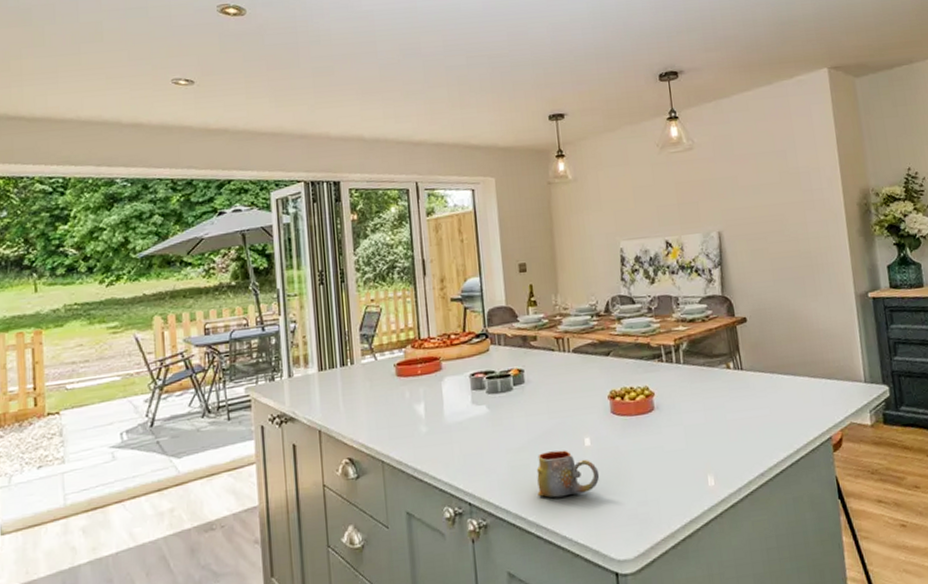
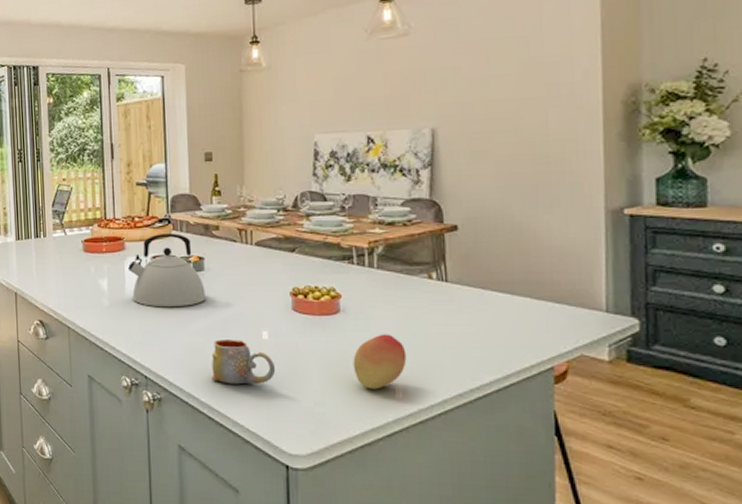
kettle: none [446,347,527,427] -> present [128,233,206,308]
fruit: none [669,425,716,482] -> present [353,334,407,390]

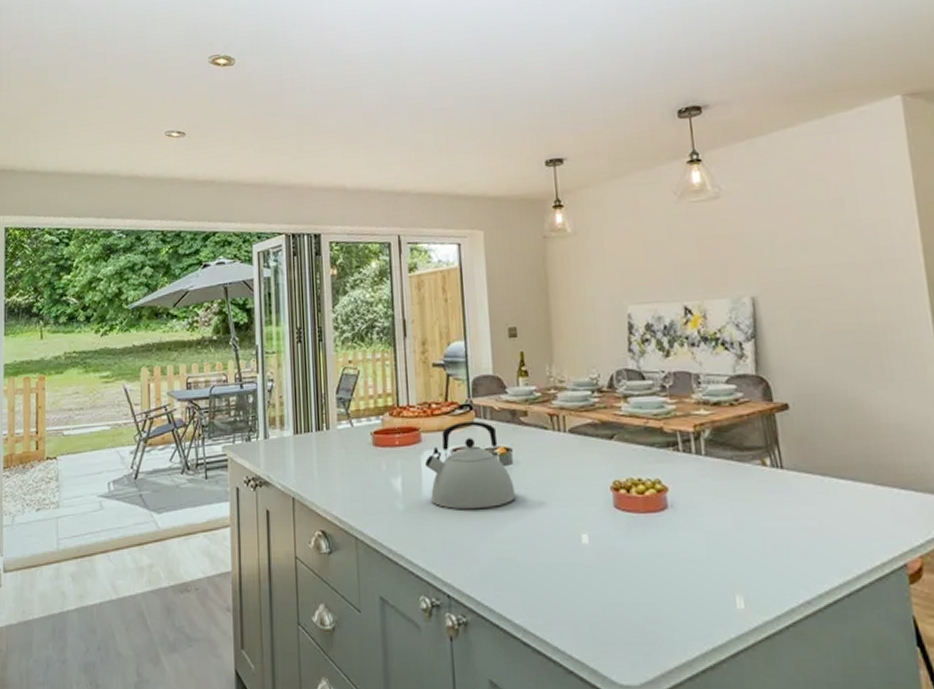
mug: present [211,340,276,385] -> none [524,545,600,601]
fruit: present [353,334,407,390] -> none [686,532,746,600]

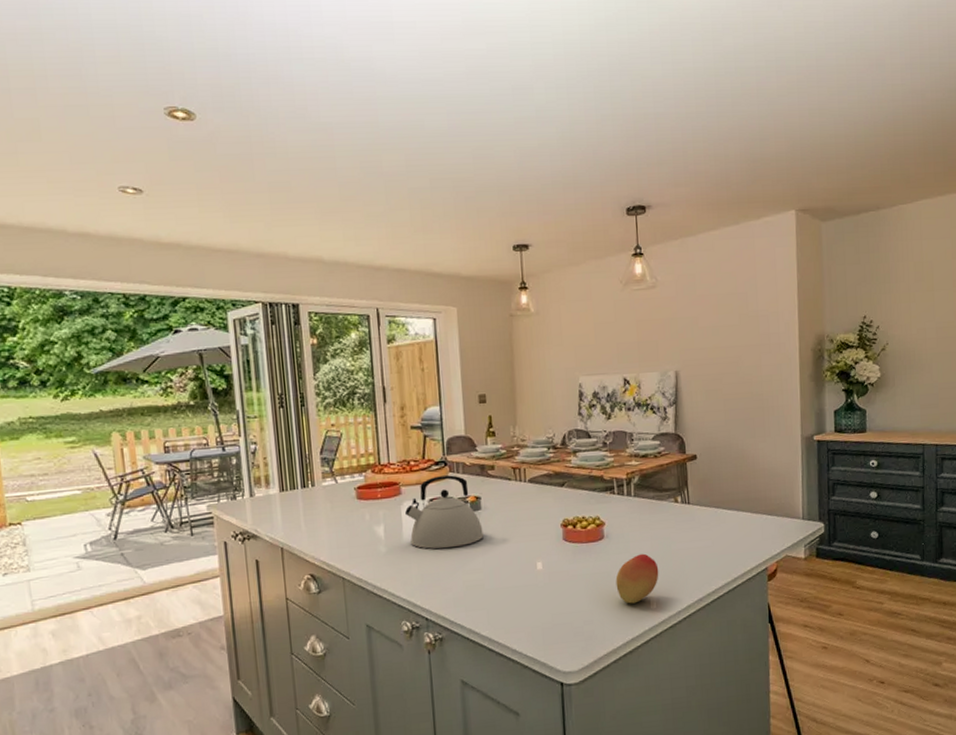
fruit: none [686,532,746,600] -> present [615,553,659,604]

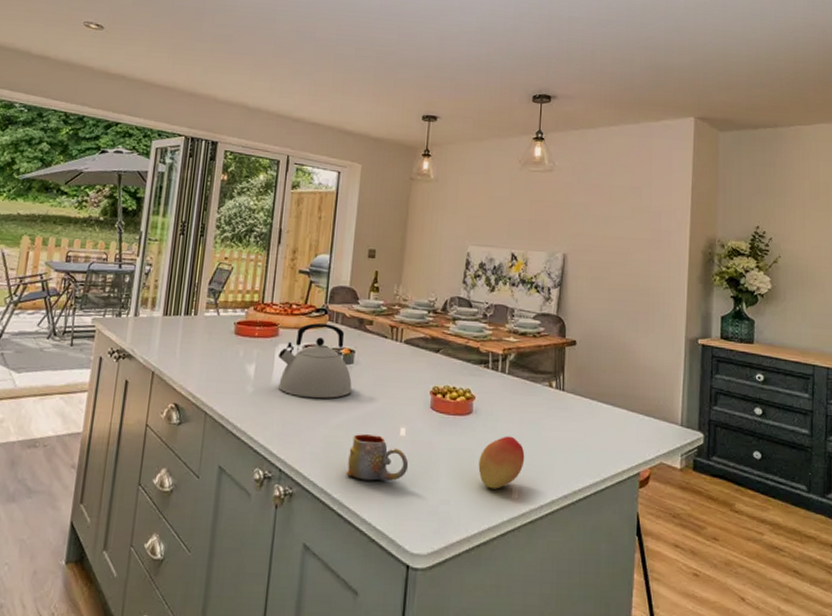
mug: none [490,572,550,616] -> present [346,434,409,481]

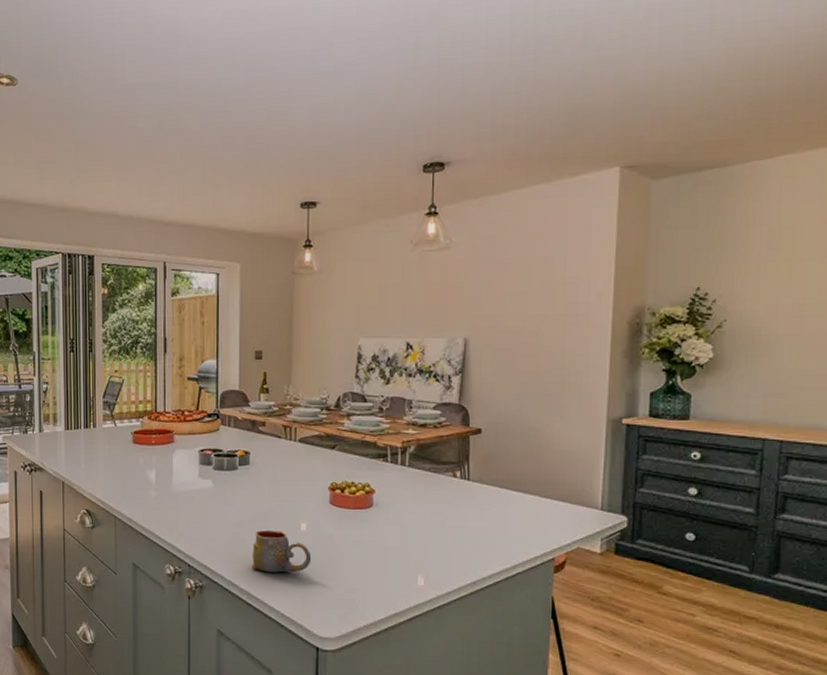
kettle: present [279,323,352,399] -> none [177,428,250,499]
fruit: present [478,436,525,489] -> none [382,527,430,578]

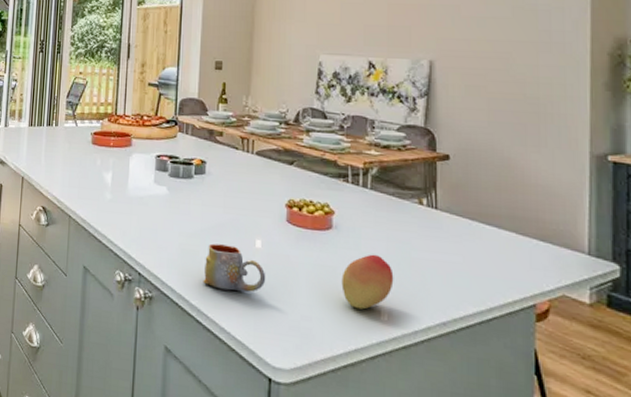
fruit: none [382,527,430,578] -> present [341,254,394,310]

